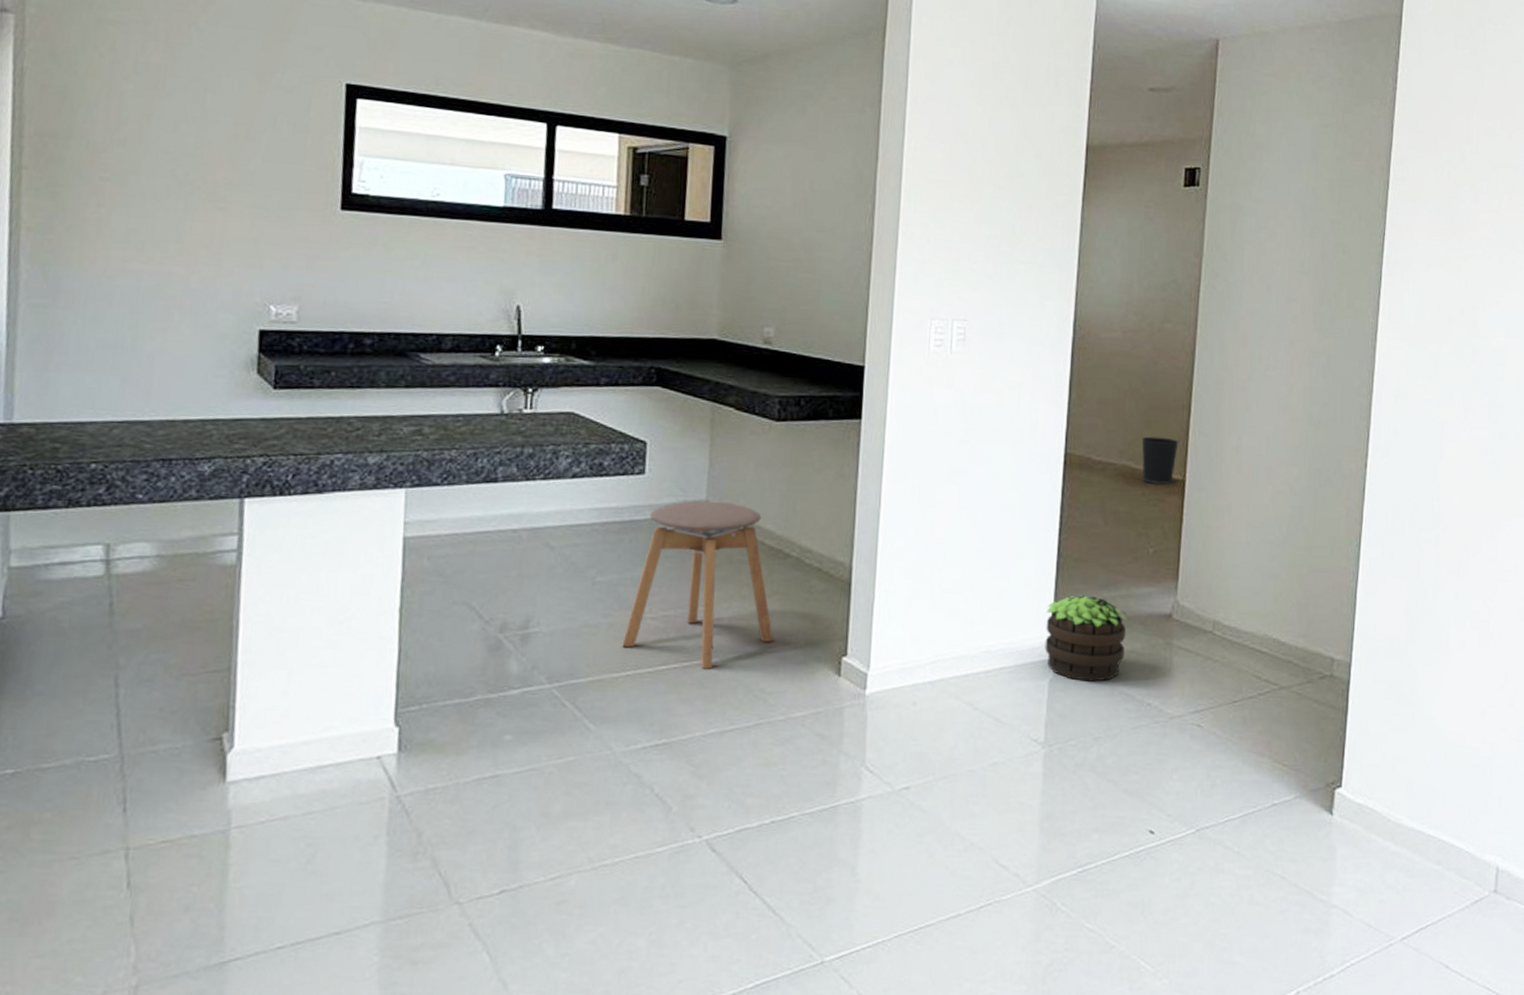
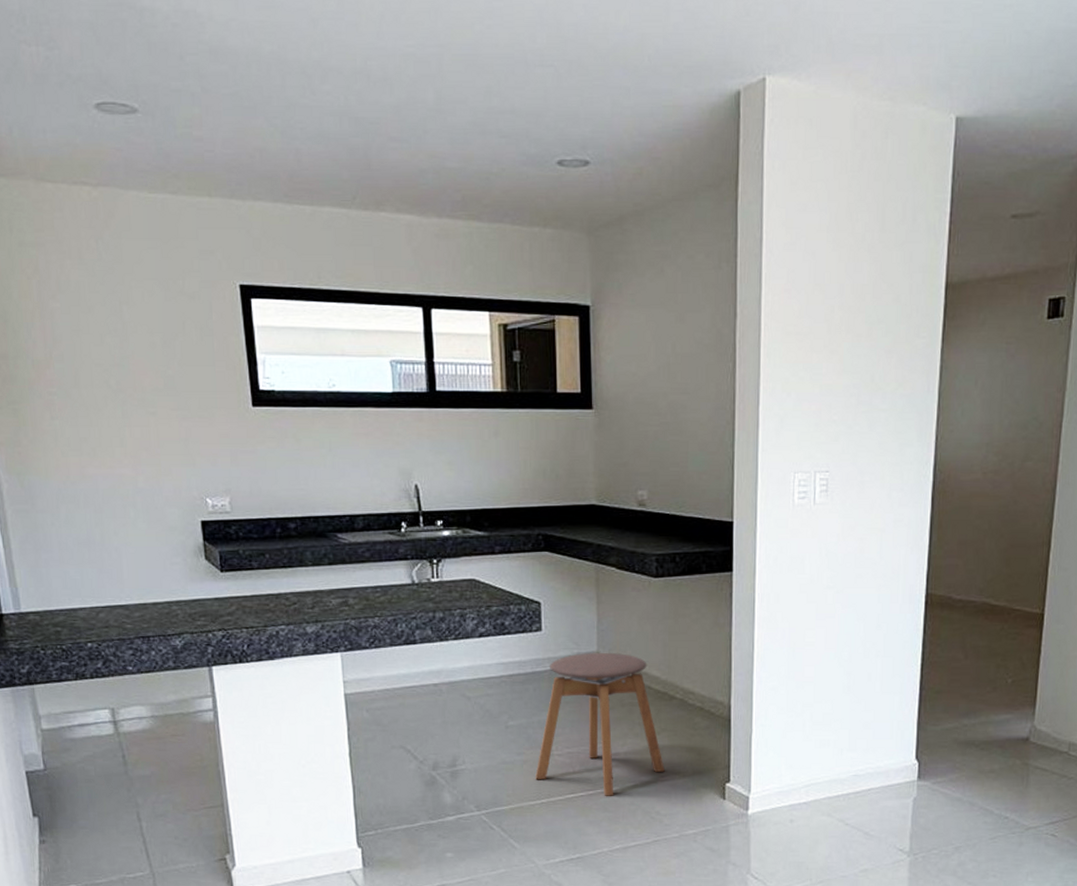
potted plant: present [1045,595,1127,682] -> none [909,723,986,799]
wastebasket: present [1142,436,1179,484] -> none [1001,574,1038,618]

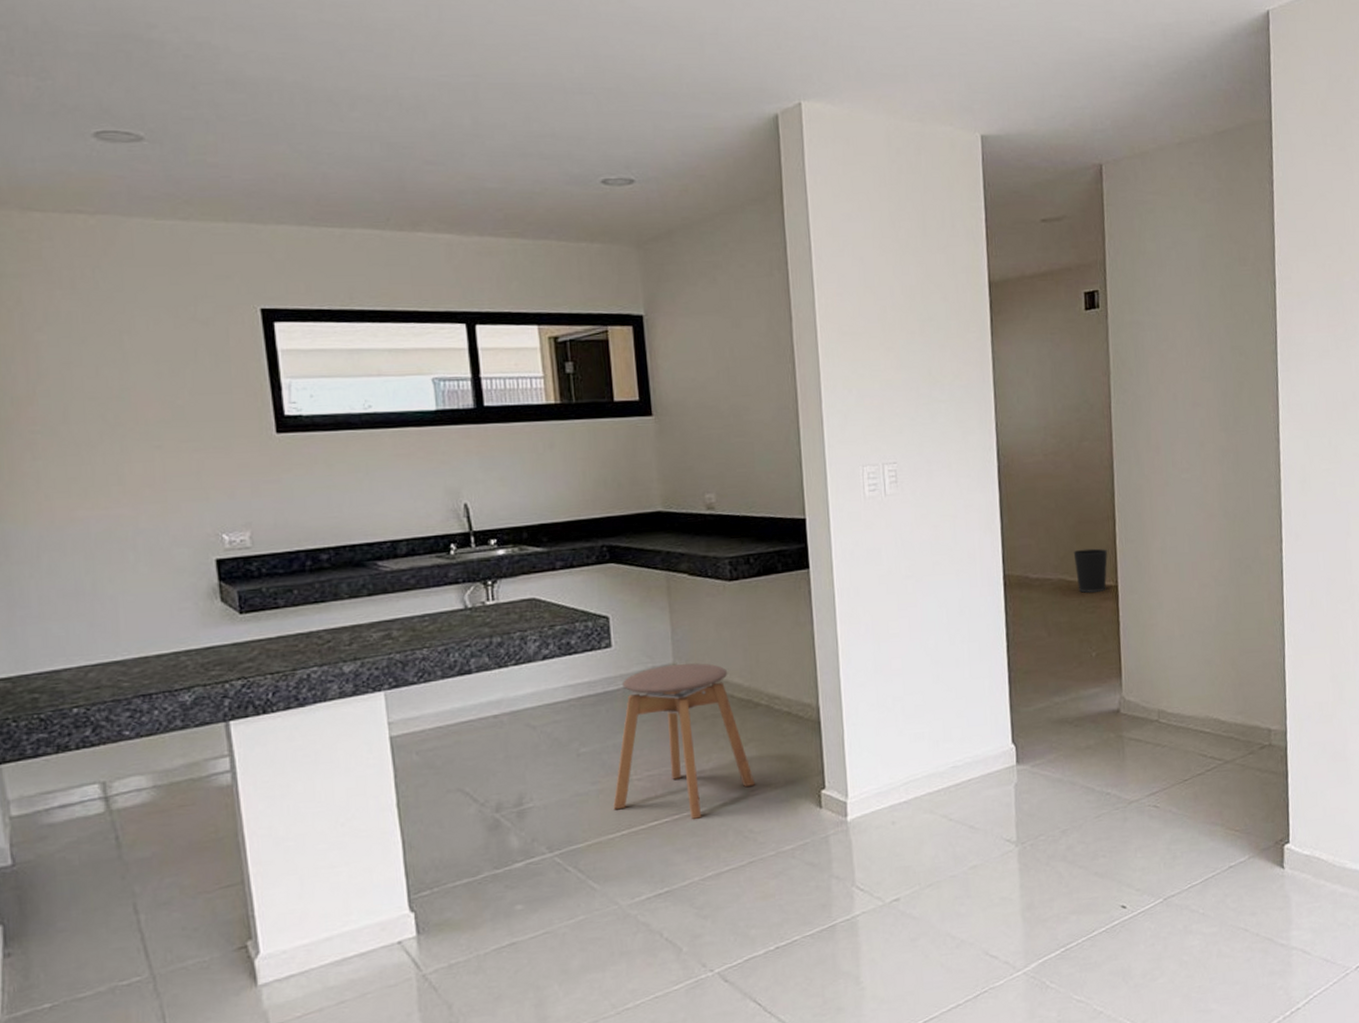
wastebasket: none [1001,574,1038,618] -> present [1073,548,1108,593]

